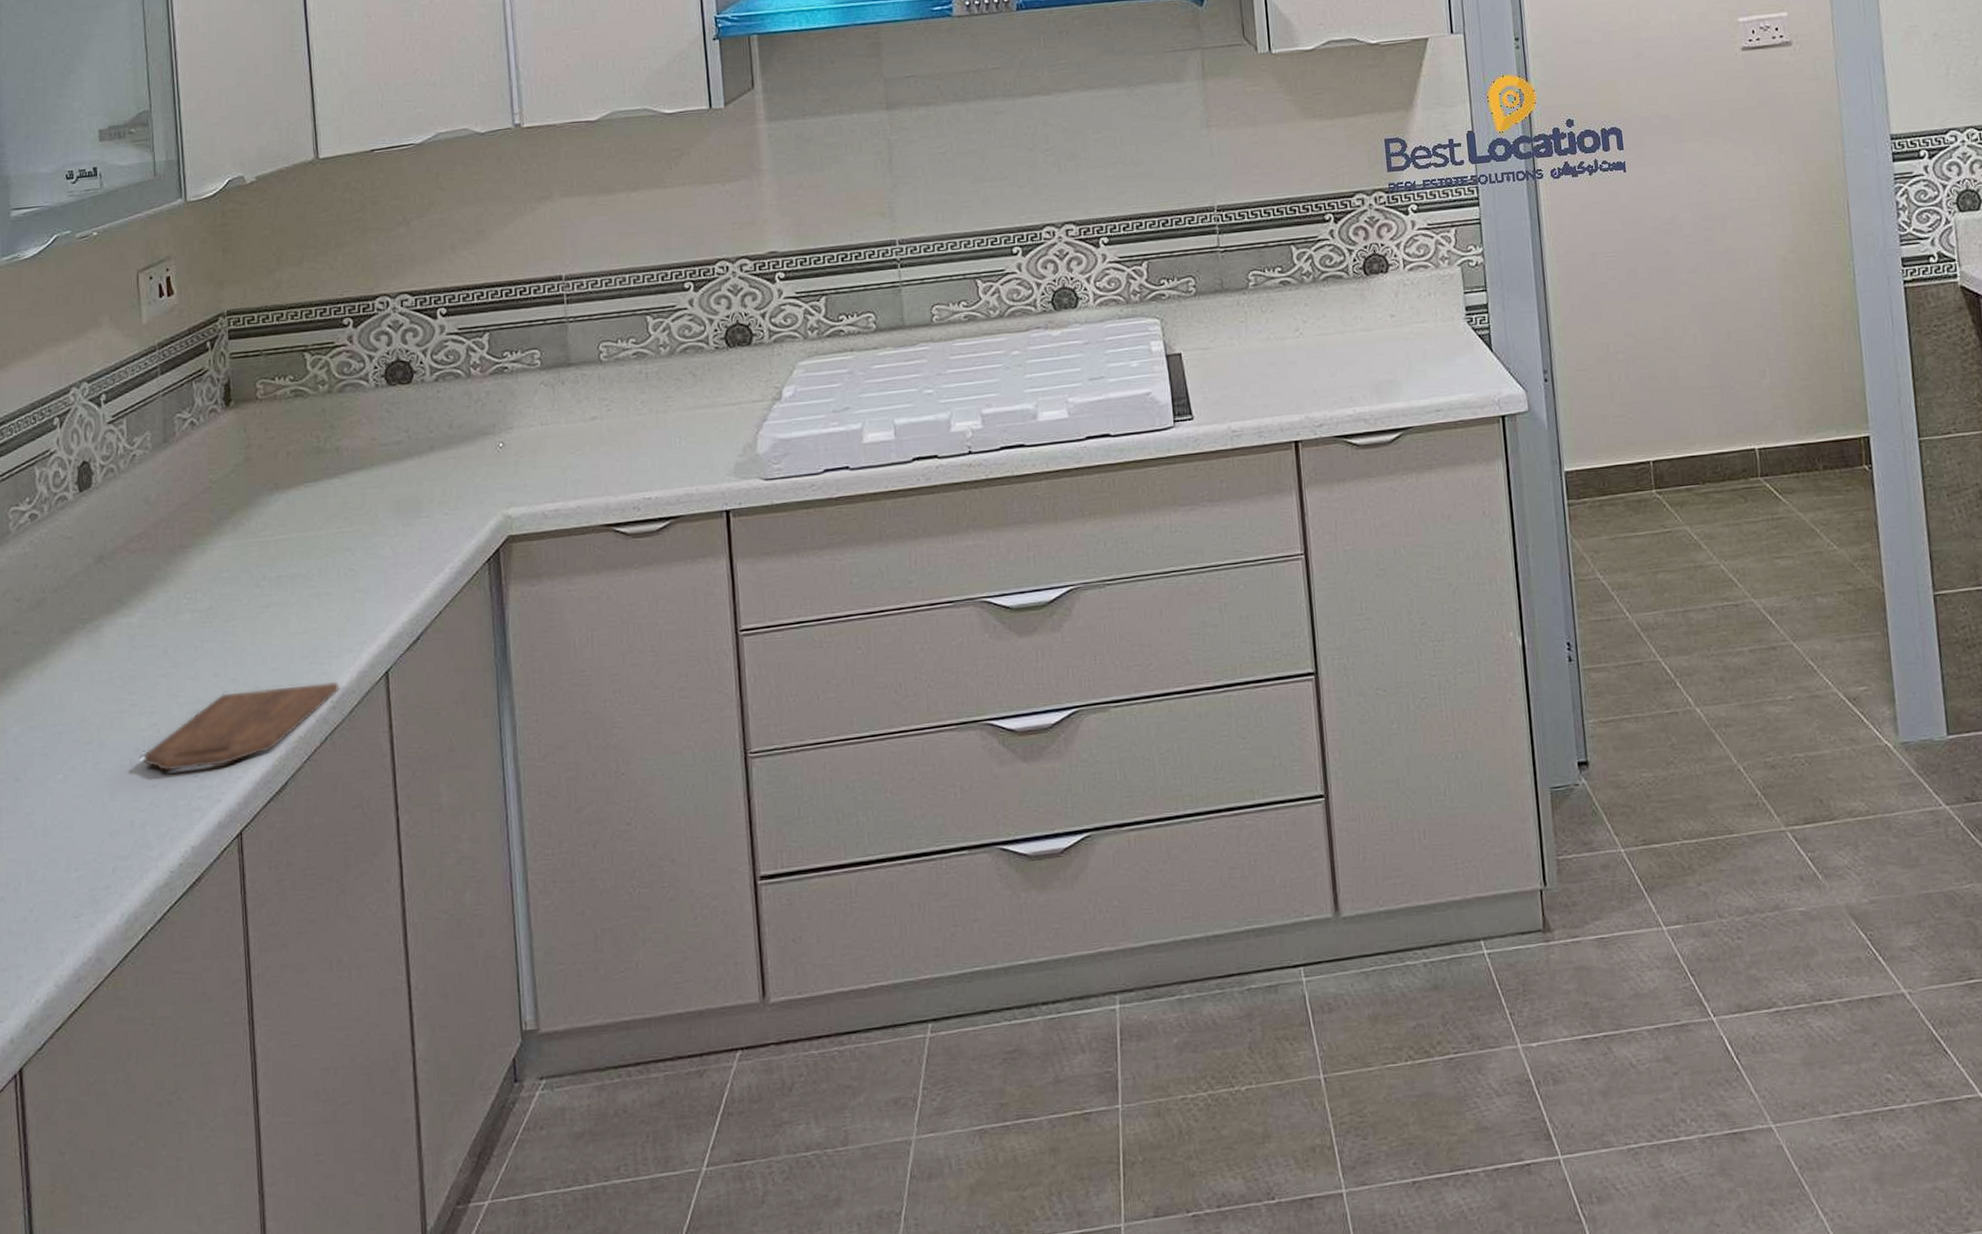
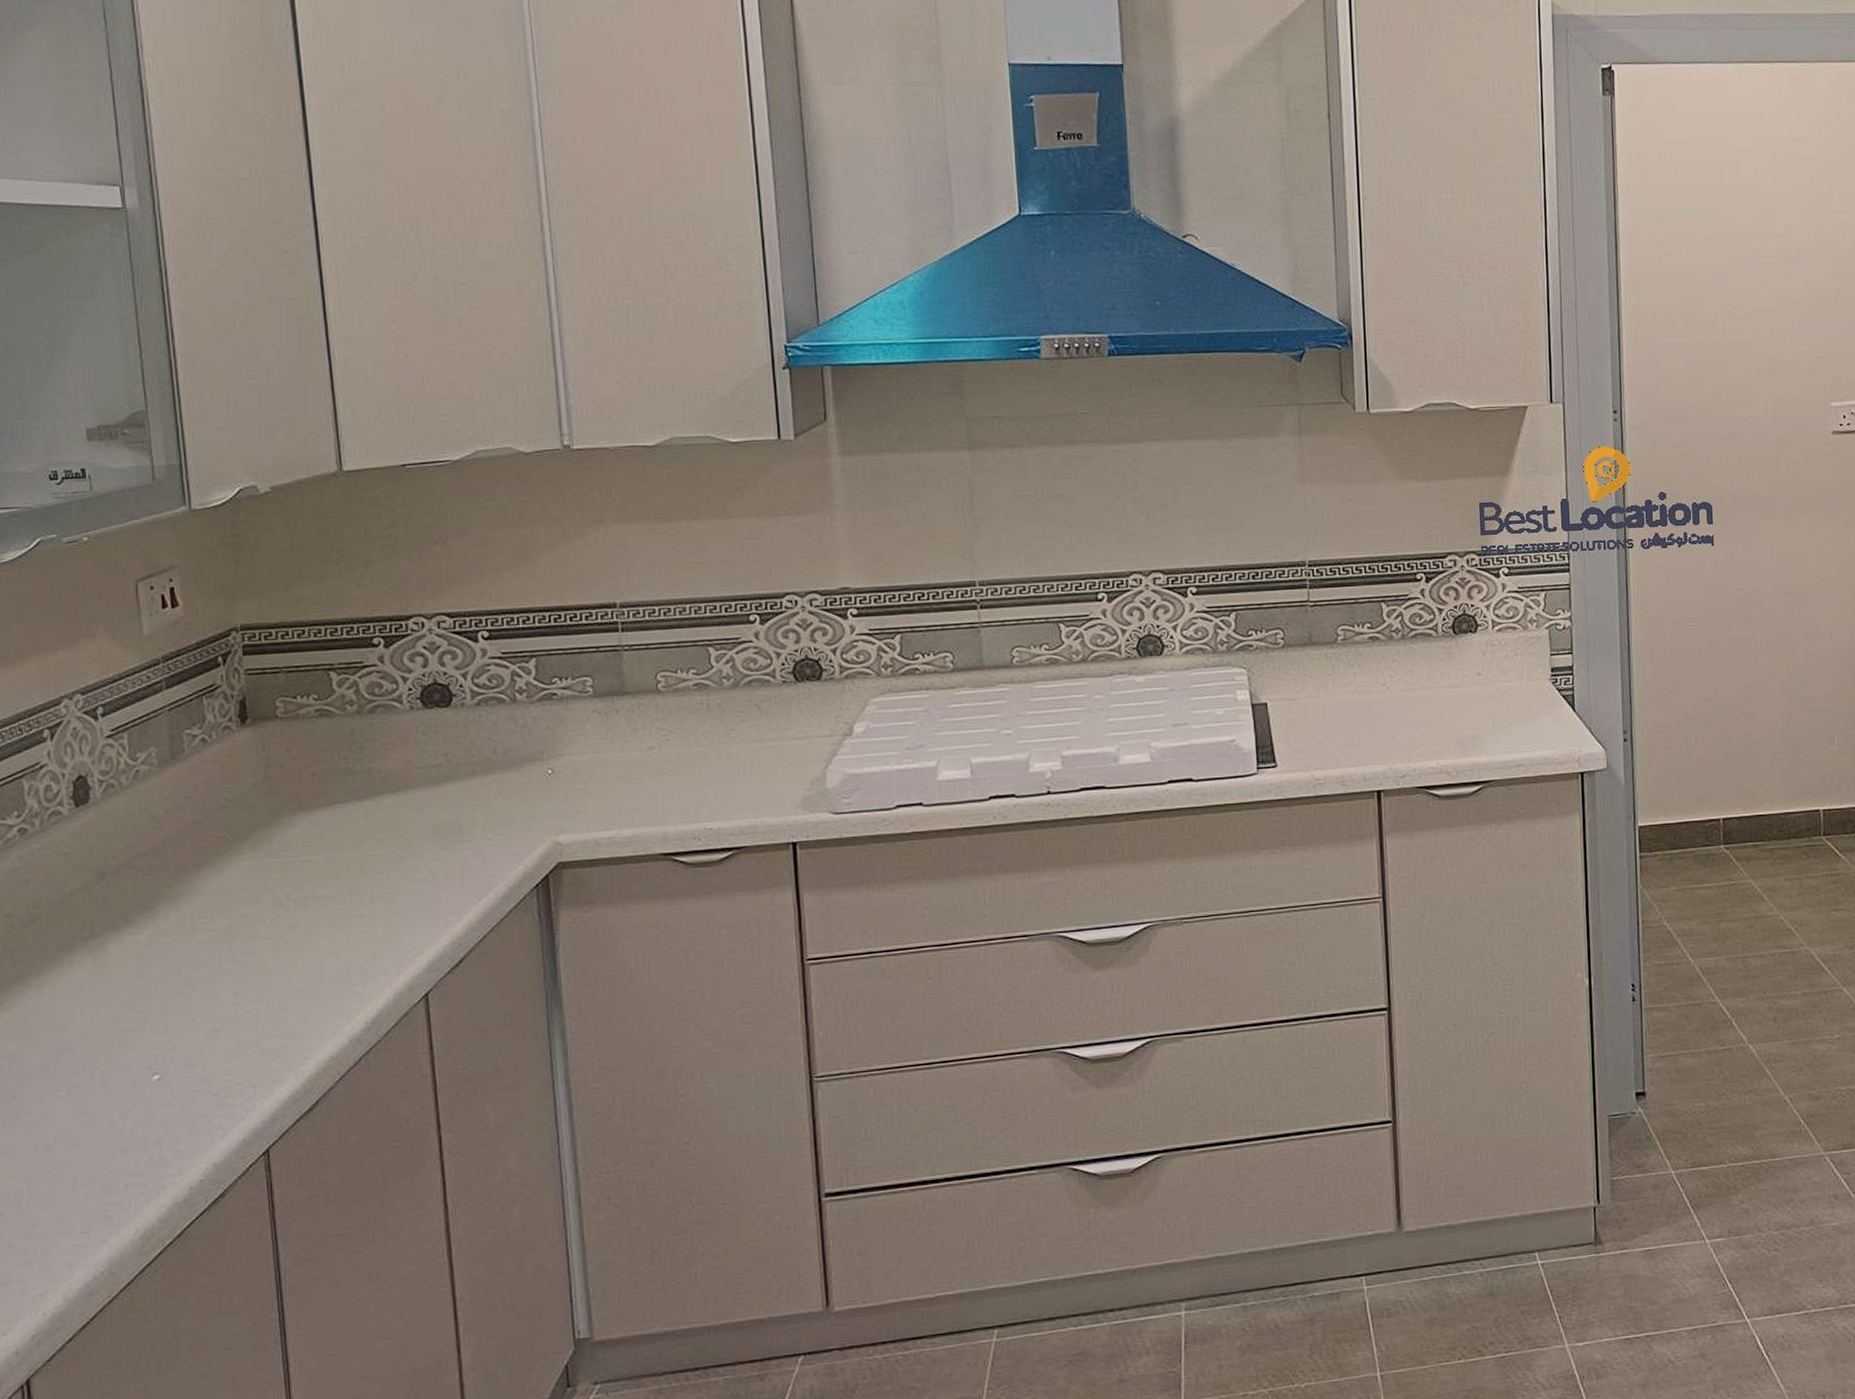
cutting board: present [144,681,339,771] -> none [157,1002,374,1089]

